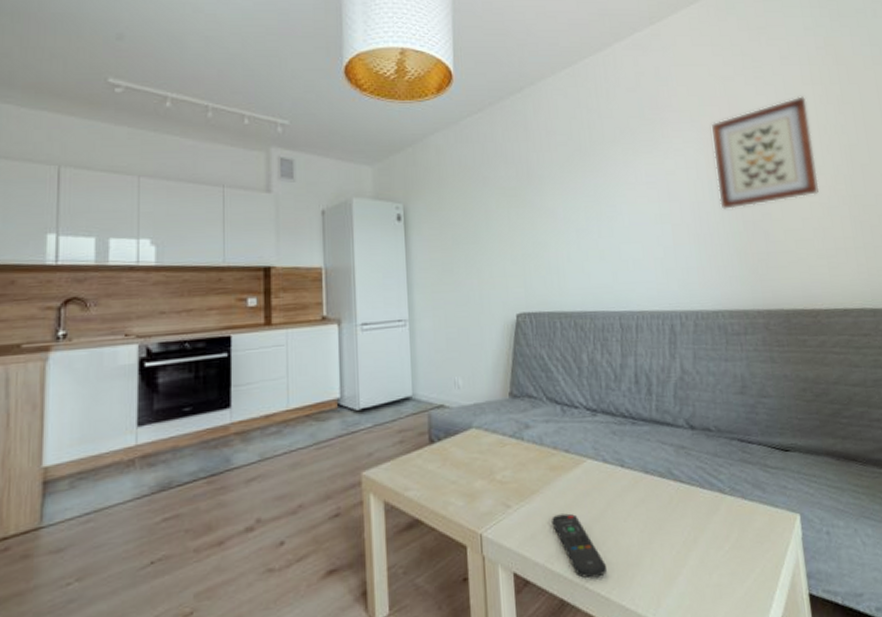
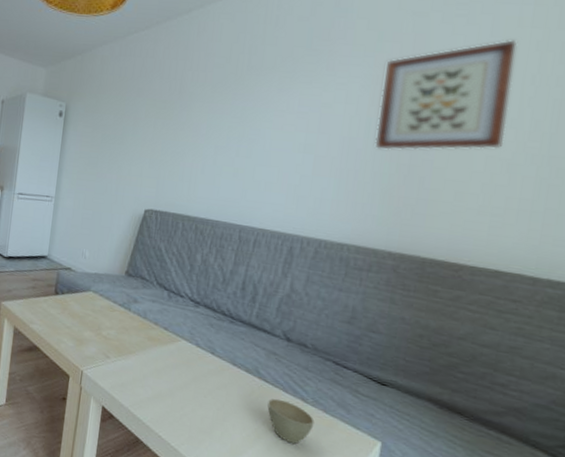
remote control: present [552,513,606,579] -> none [141,374,180,432]
cup: none [688,497,737,546] -> present [267,398,315,444]

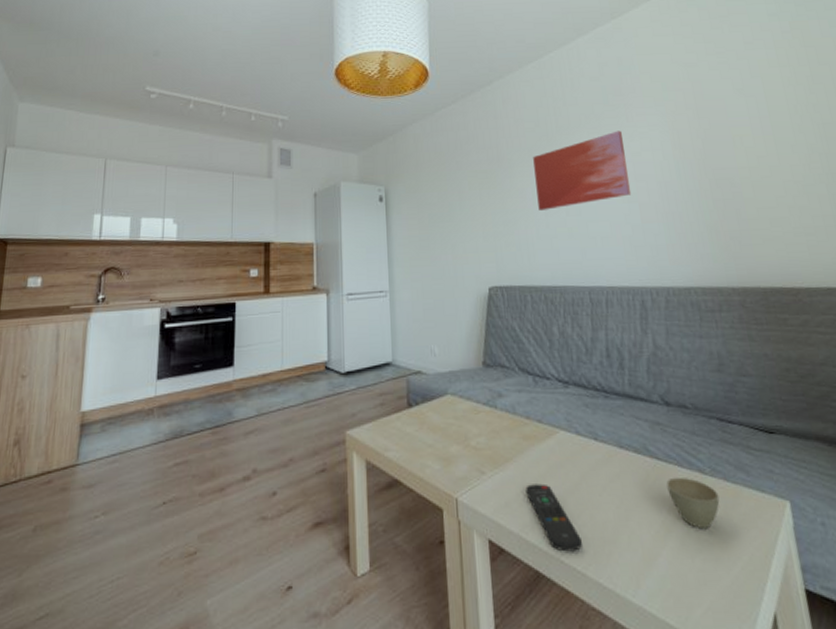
remote control: none [141,374,180,432] -> present [525,483,582,552]
wall art: none [209,78,317,148] -> present [533,130,632,210]
wall art: present [375,40,517,150] -> none [676,78,792,189]

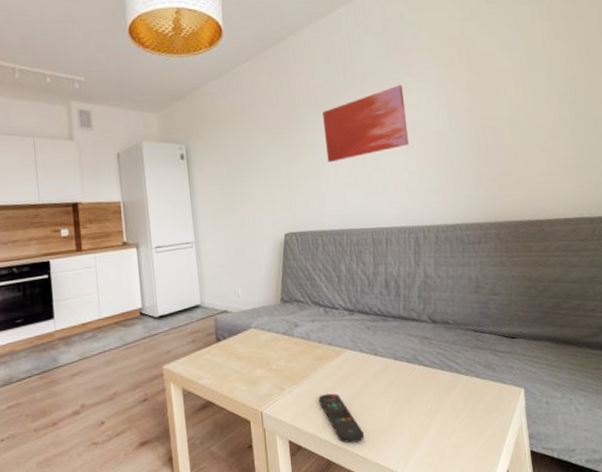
cup: present [666,476,720,528] -> none [431,377,472,415]

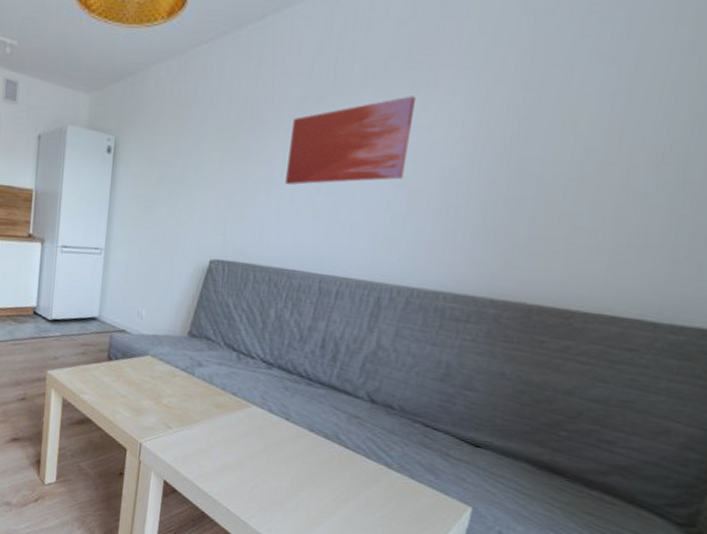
remote control: present [318,393,364,443] -> none [207,444,251,504]

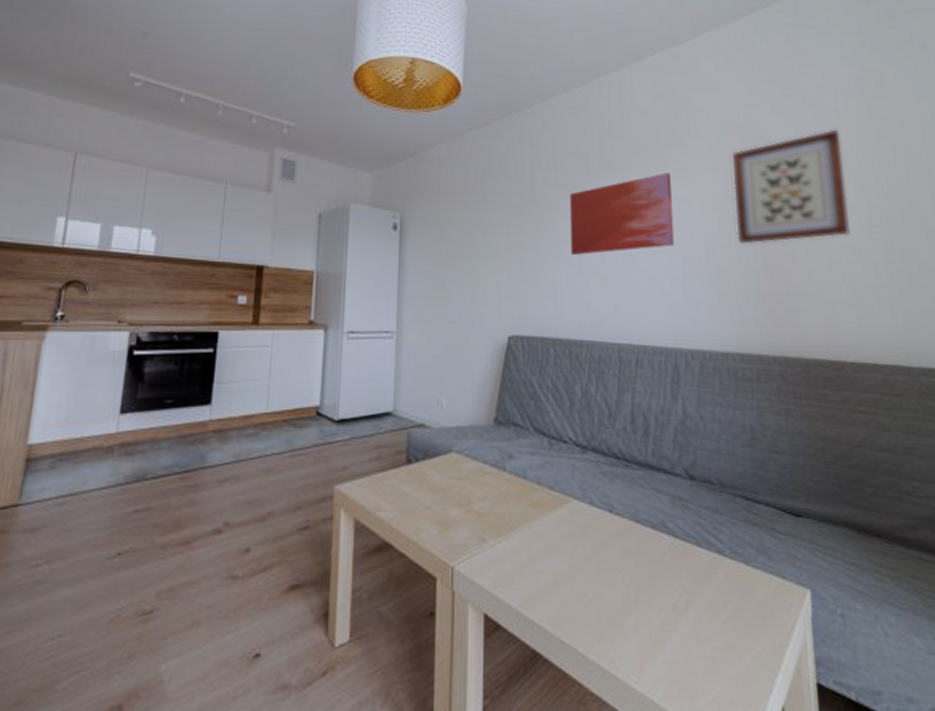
wall art: none [481,41,657,181] -> present [733,129,850,244]

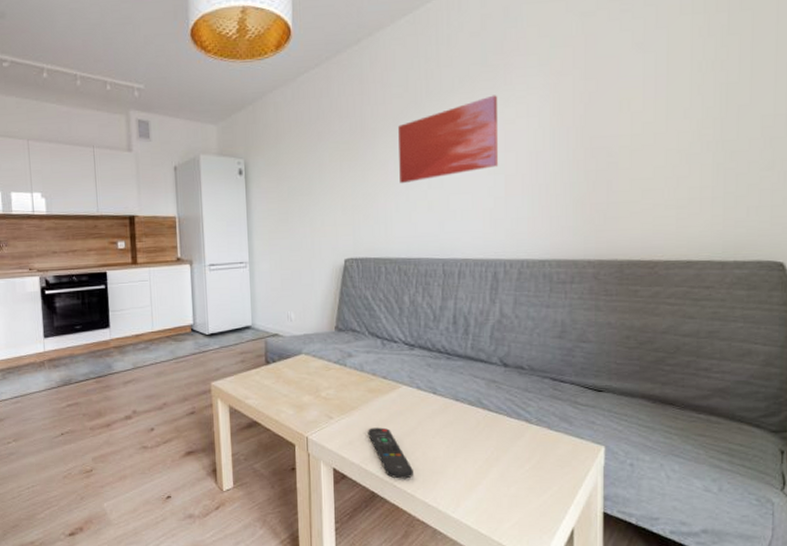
remote control: none [530,556,585,631] -> present [368,427,413,479]
wall art: present [733,129,850,244] -> none [561,29,681,159]

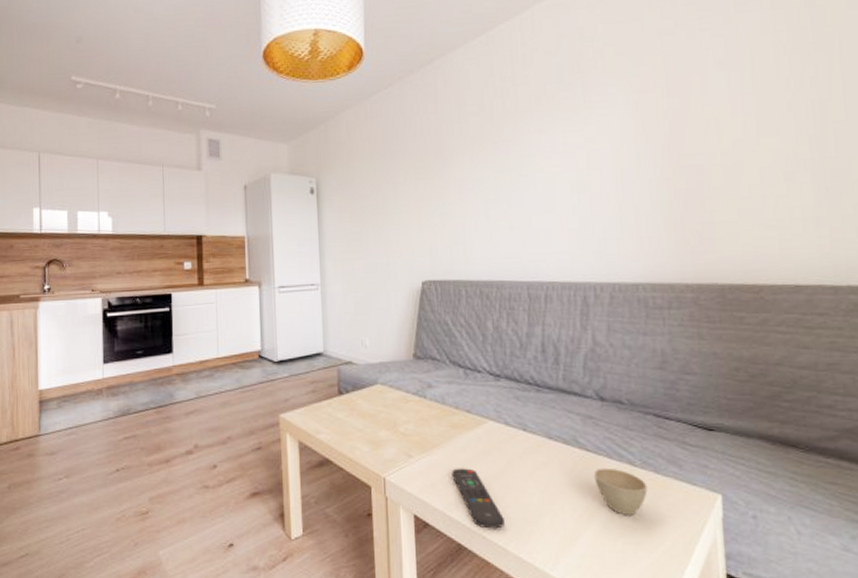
wall art: present [398,95,499,183] -> none [475,113,582,202]
cup: none [495,425,541,465] -> present [594,467,648,515]

